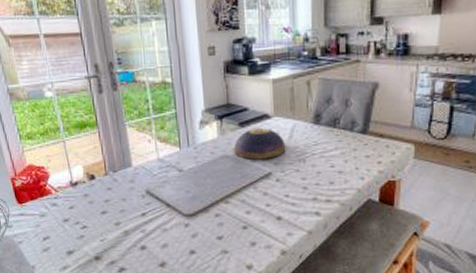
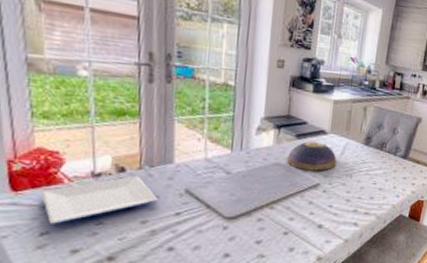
plate: none [38,181,125,230] -> present [41,175,159,224]

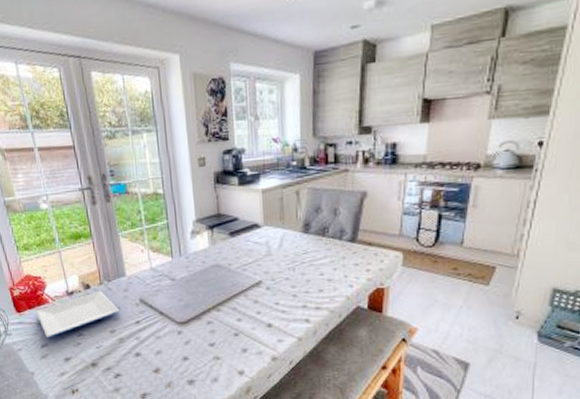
decorative bowl: present [287,141,337,171] -> none [225,236,276,268]

